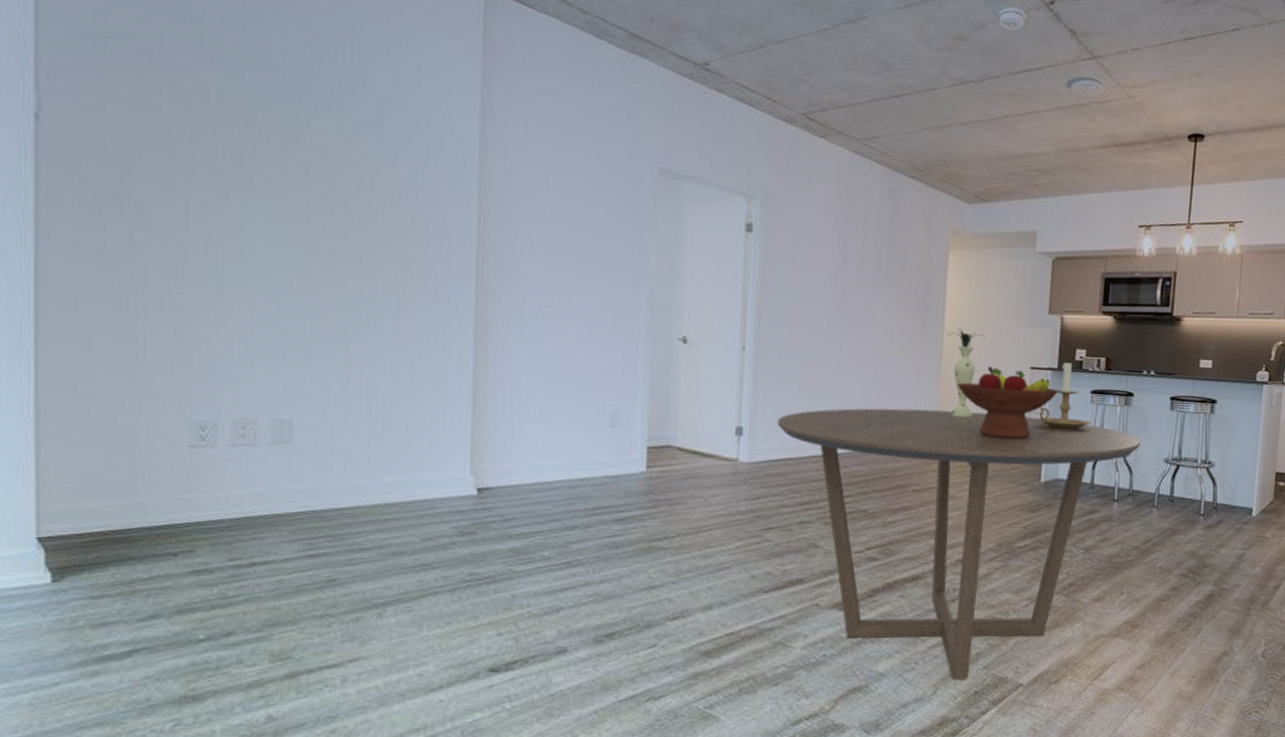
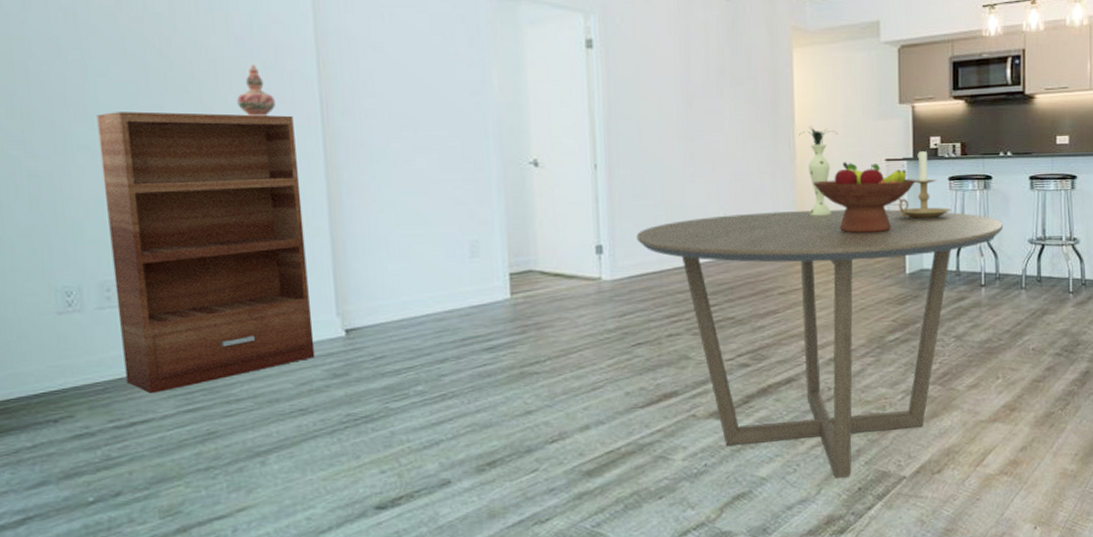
bookshelf: none [251,251,448,535] -> present [97,111,315,393]
decorative vase: none [394,217,432,270] -> present [237,64,275,117]

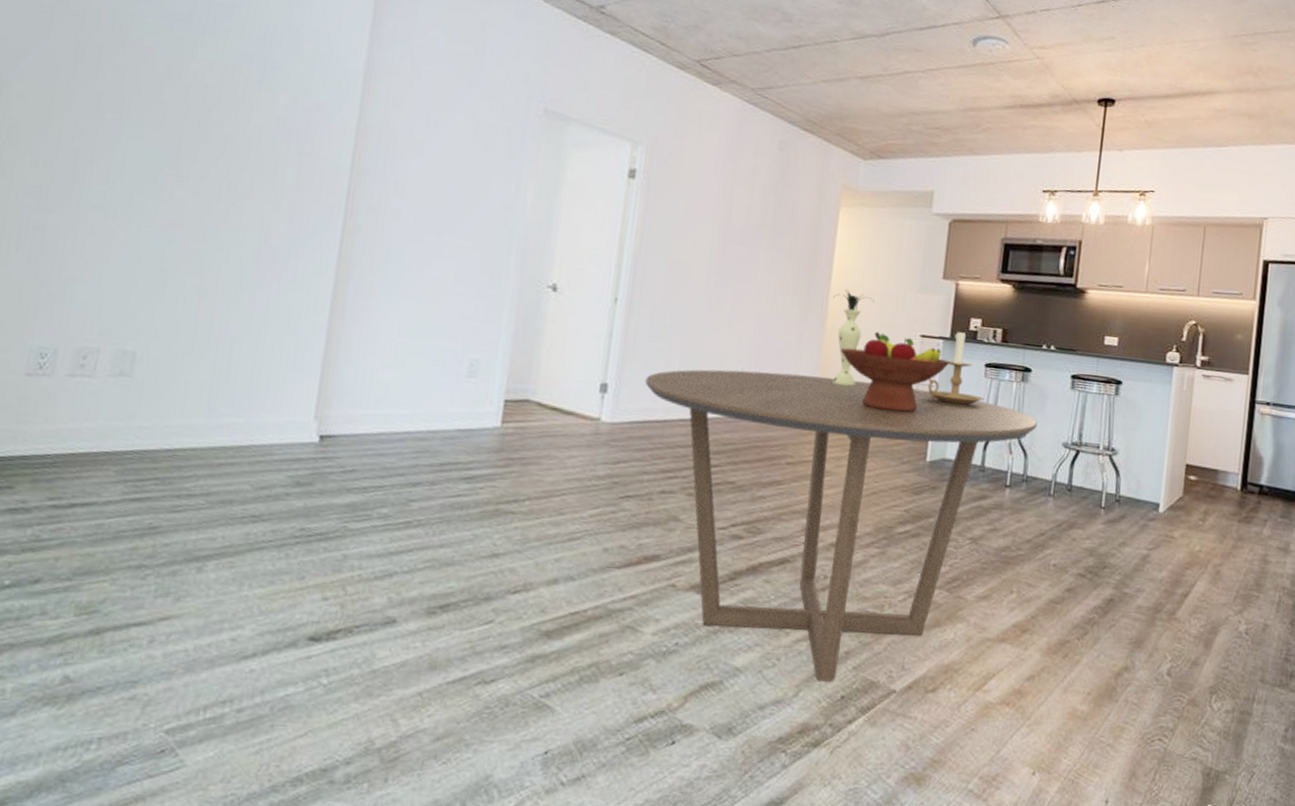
bookshelf: present [97,111,315,393] -> none [77,175,316,475]
decorative vase: present [237,64,275,117] -> none [263,147,302,202]

